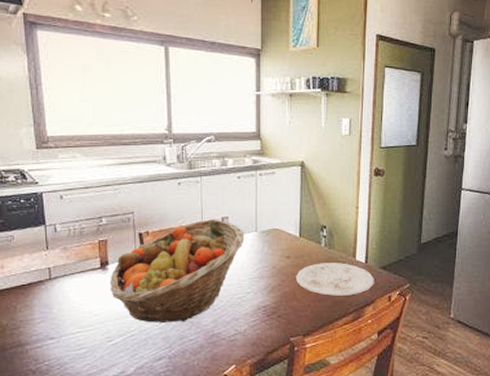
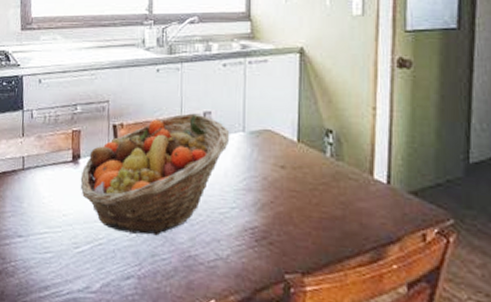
plate: present [296,263,374,296] -> none [293,178,401,227]

